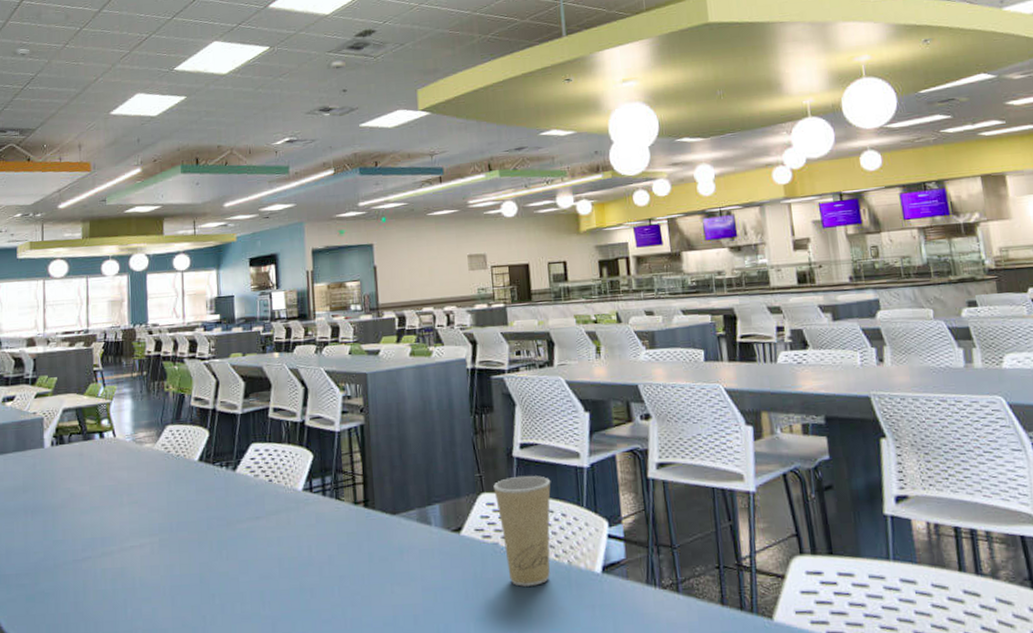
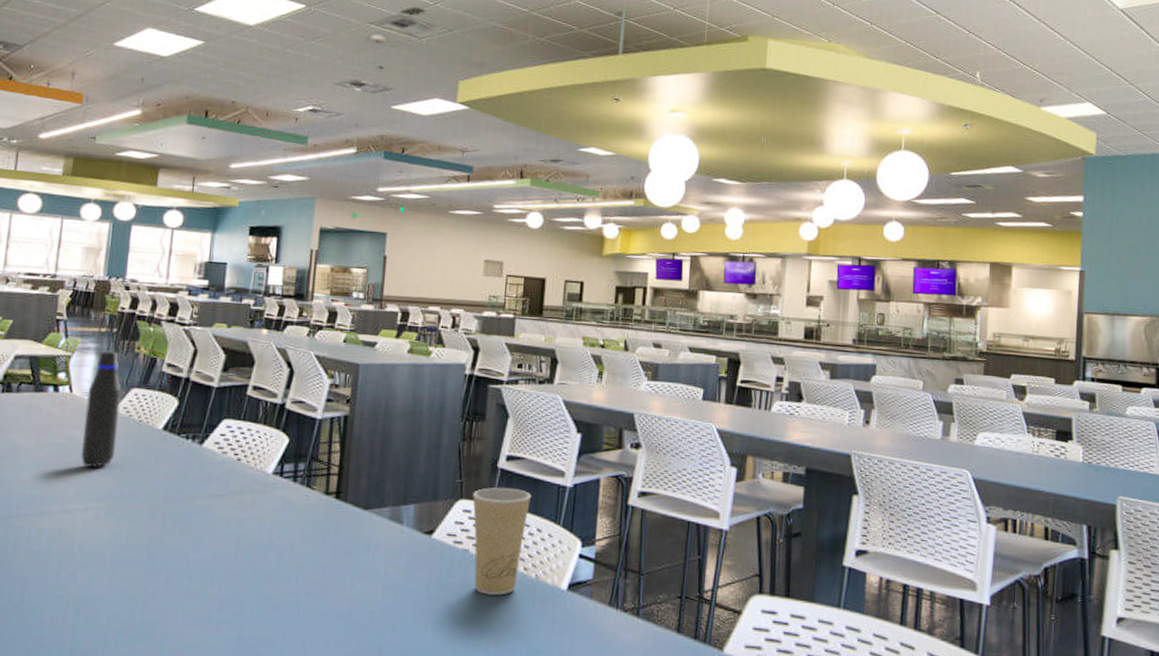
water bottle: none [129,394,160,505] -> present [80,351,122,467]

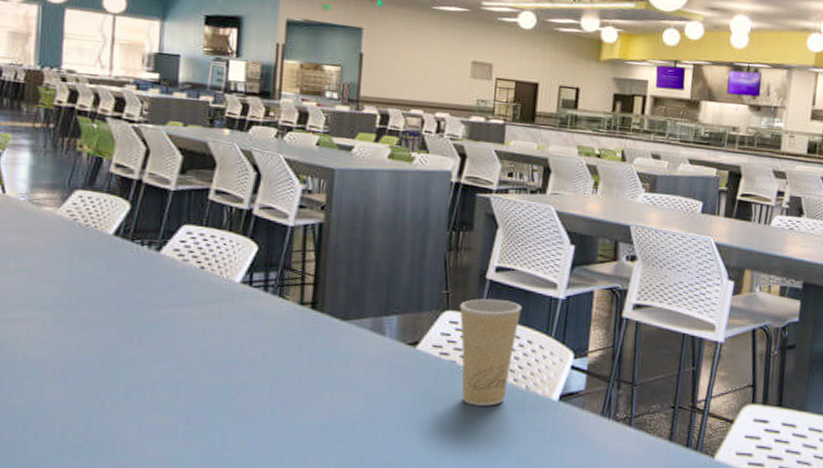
water bottle: present [80,351,122,467] -> none [19,149,63,274]

